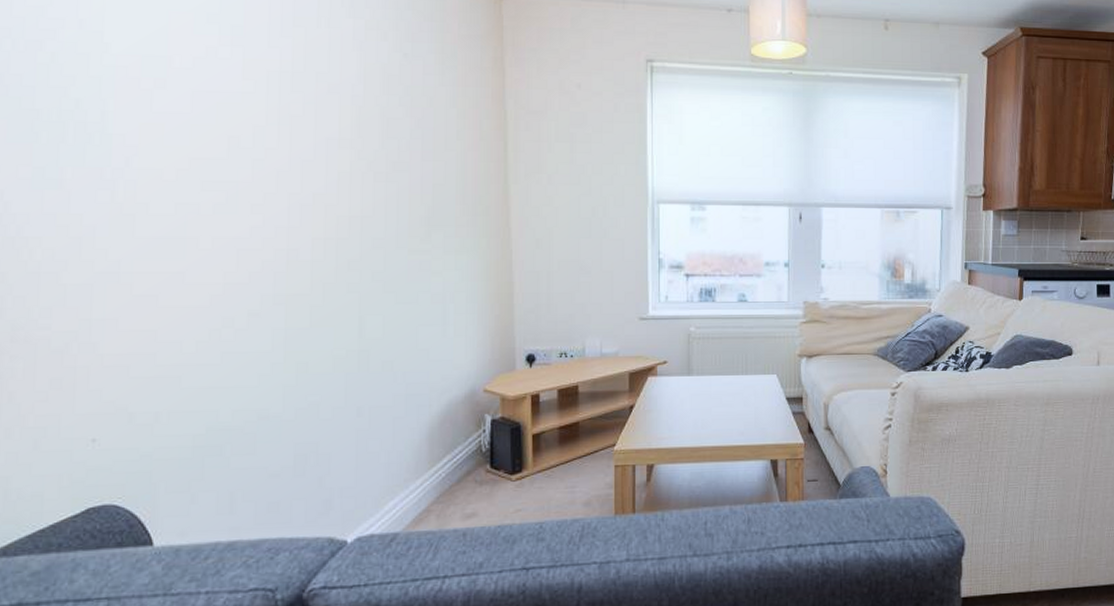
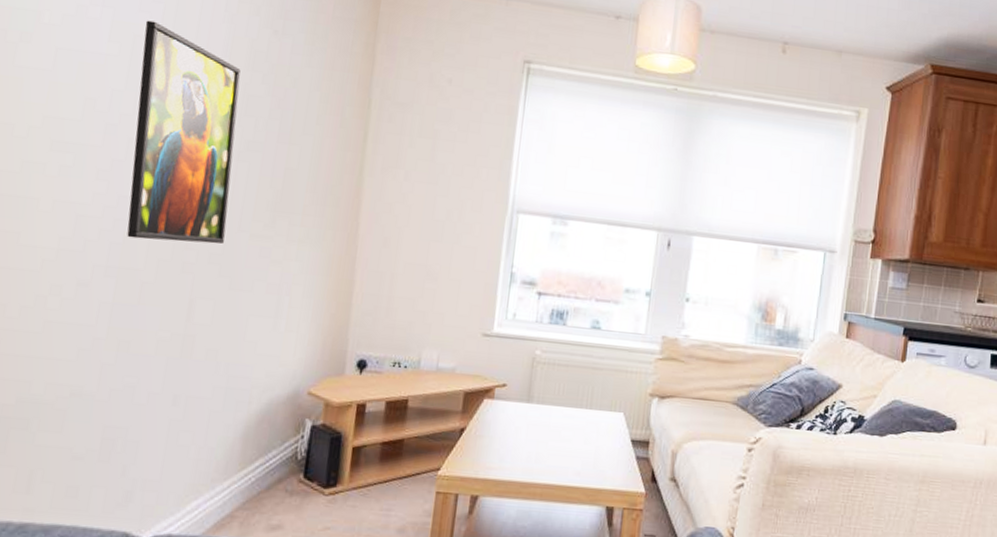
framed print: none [276,55,385,266] -> present [127,20,241,244]

